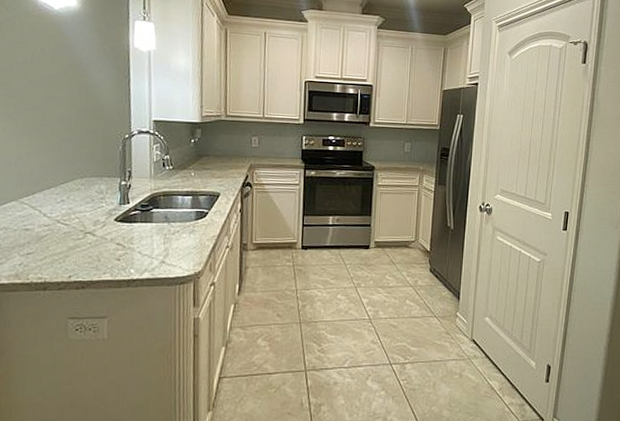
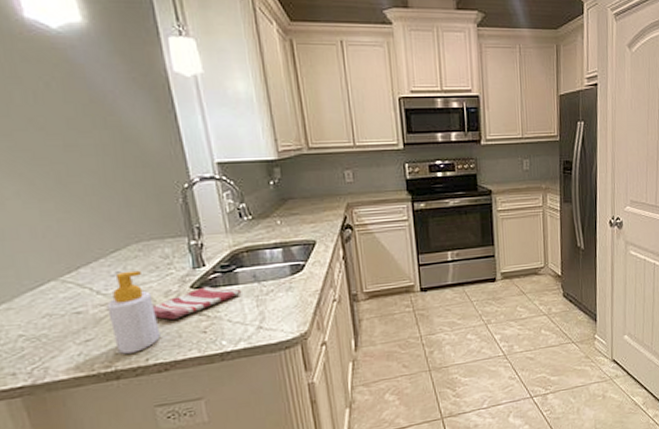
soap bottle: none [48,200,85,269] -> present [107,270,161,354]
dish towel: none [82,221,154,246] -> present [152,286,242,320]

